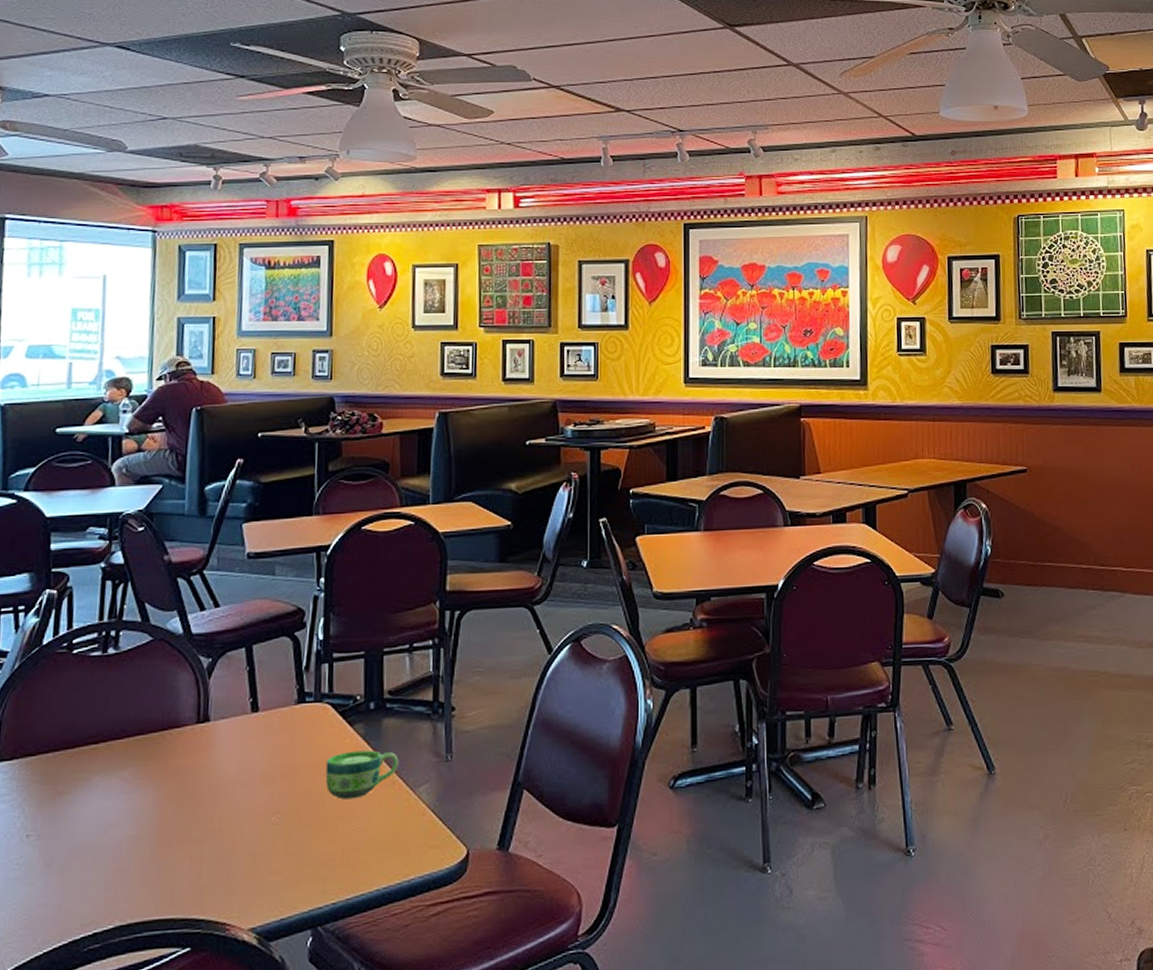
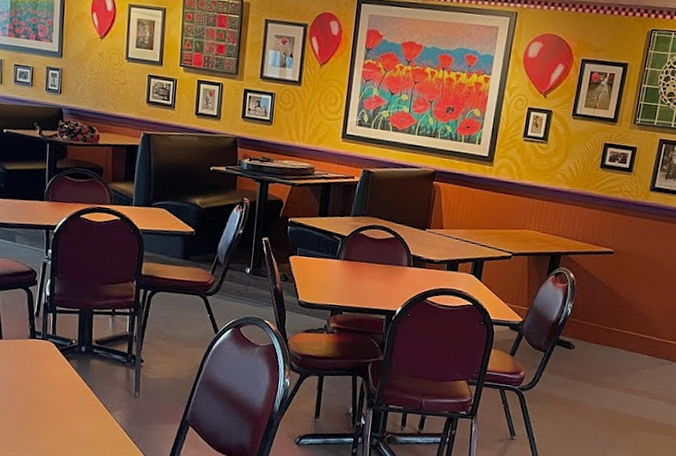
cup: present [325,750,399,800] -> none [48,378,101,412]

